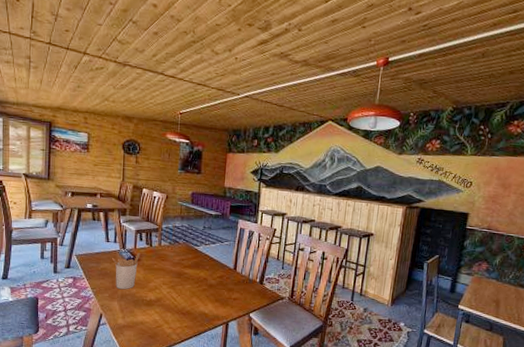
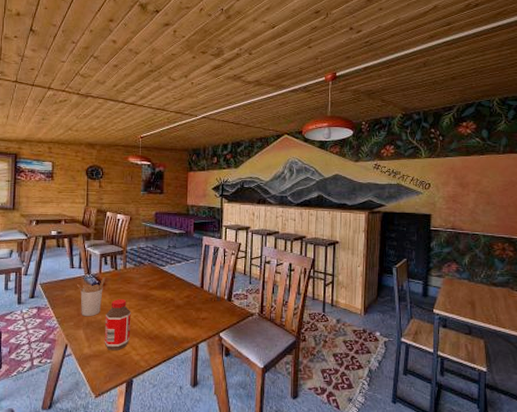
bottle: none [138,275,165,323] -> present [104,299,131,350]

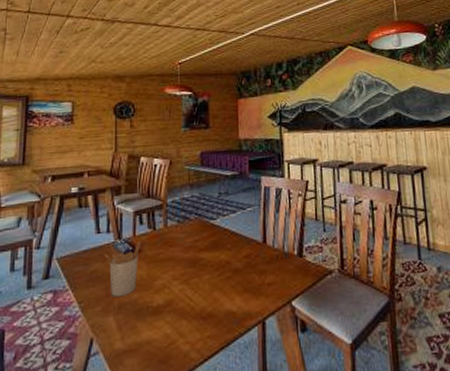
bottle: present [104,299,131,350] -> none [142,268,176,341]

